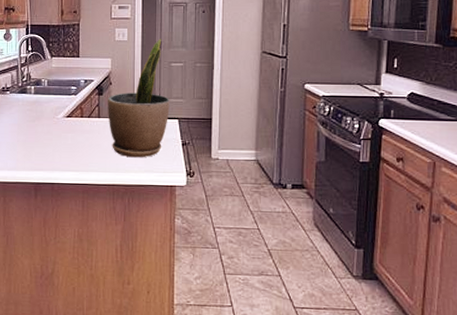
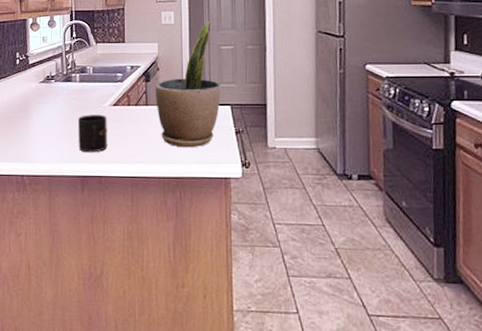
mug: none [32,125,61,161] -> present [77,115,107,153]

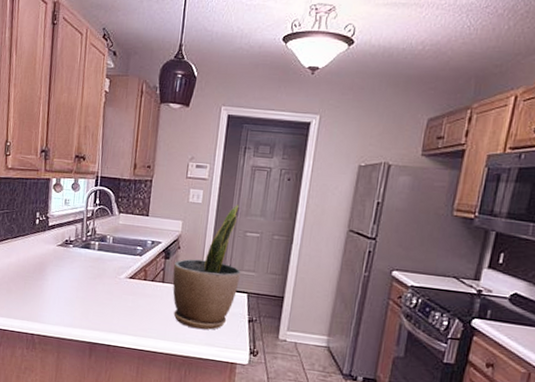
mug: present [77,115,107,153] -> none [90,283,122,322]

